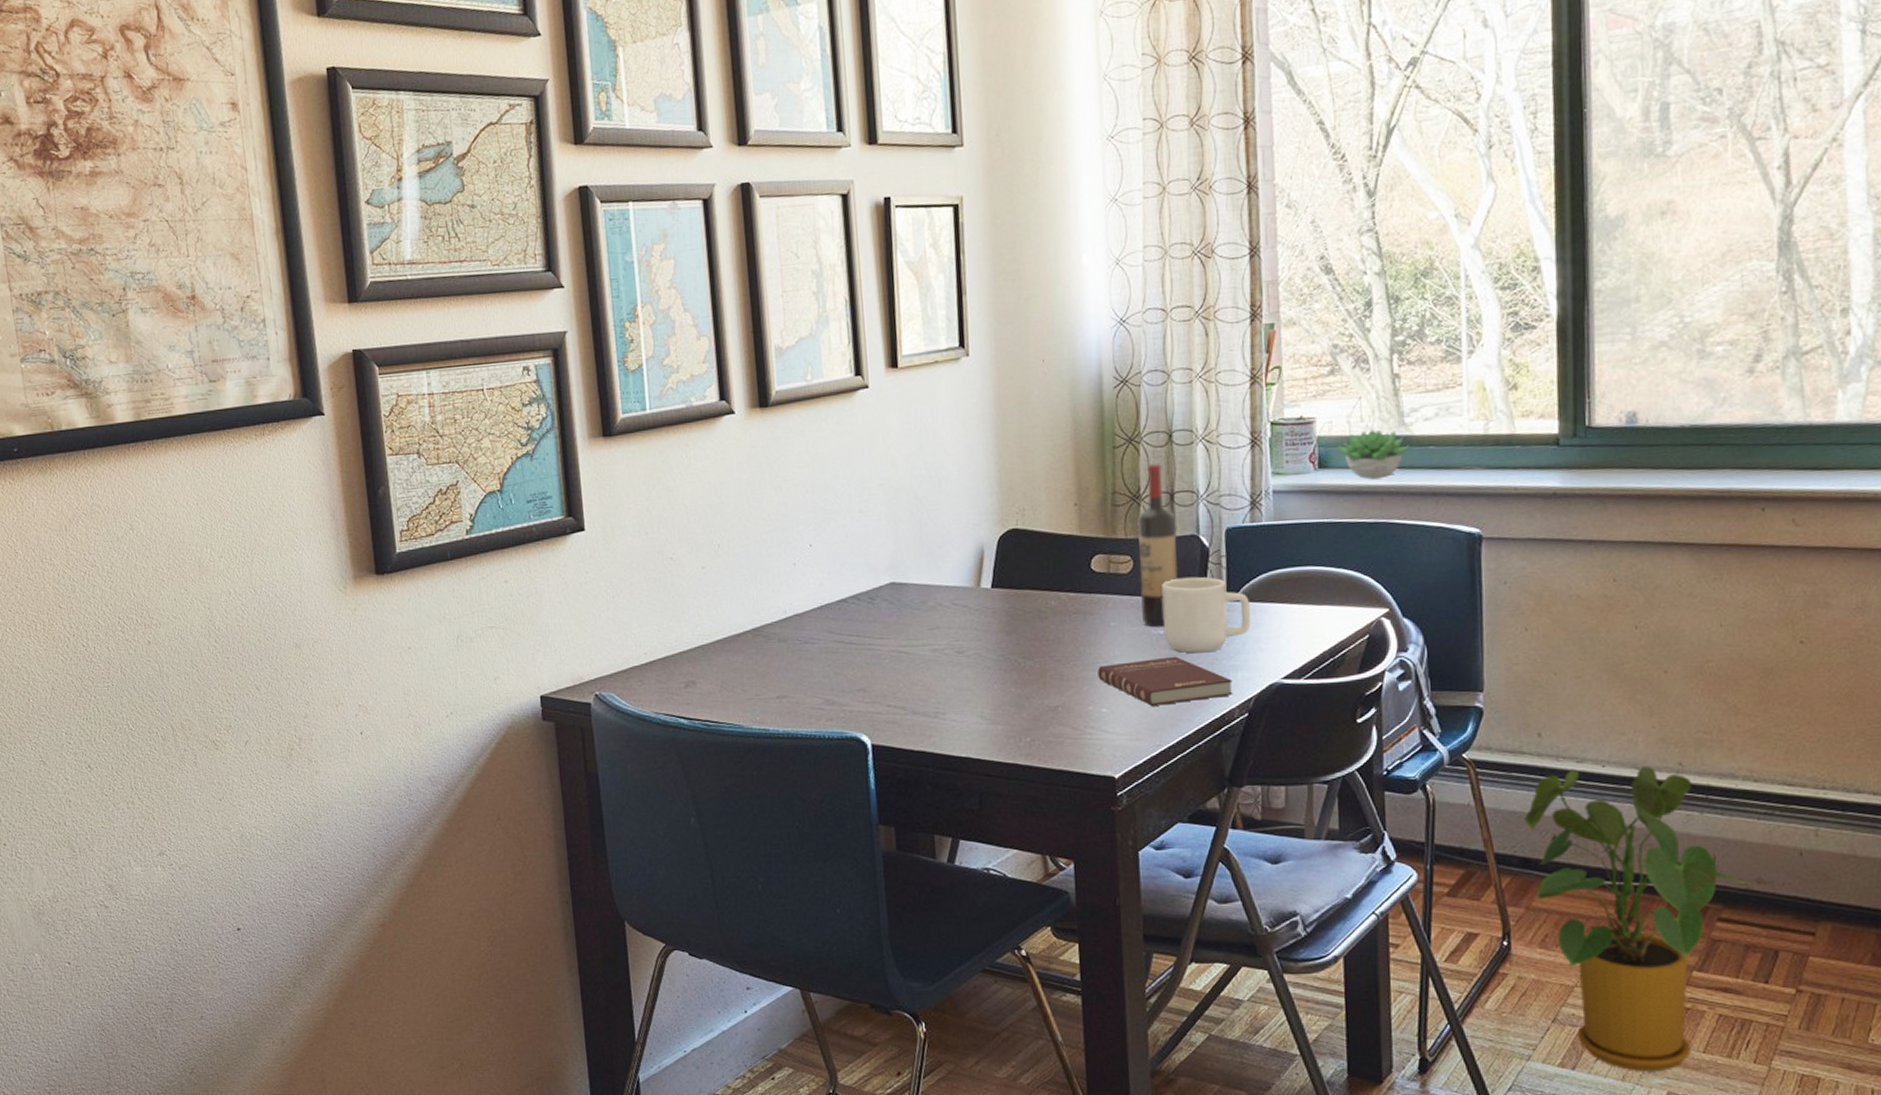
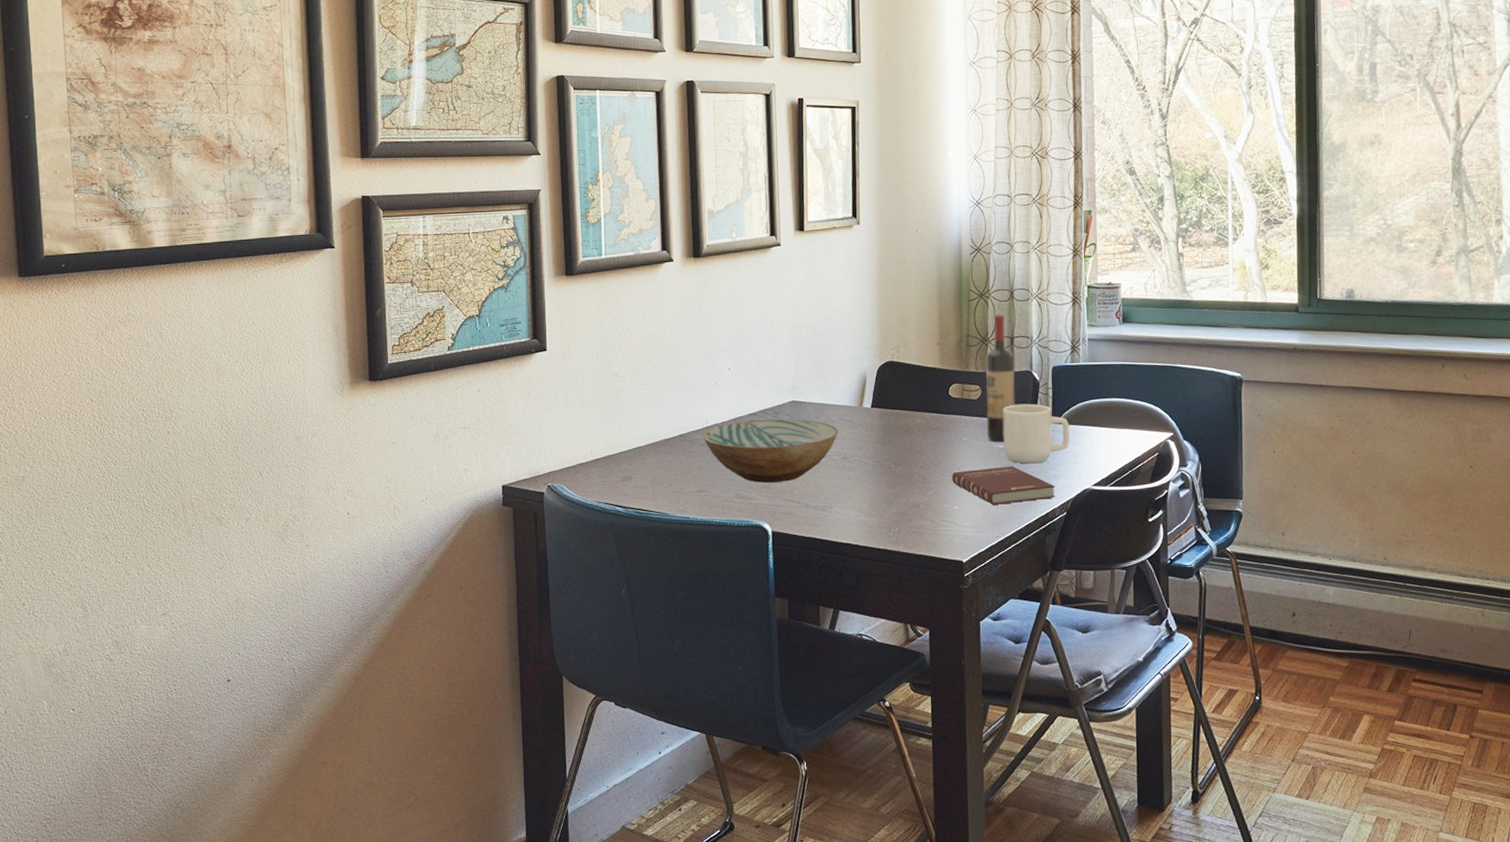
bowl: none [781,605,951,685] -> present [703,418,839,483]
succulent plant: present [1337,429,1409,480] -> none [1136,294,1189,333]
house plant: present [1524,767,1746,1071] -> none [1272,560,1433,801]

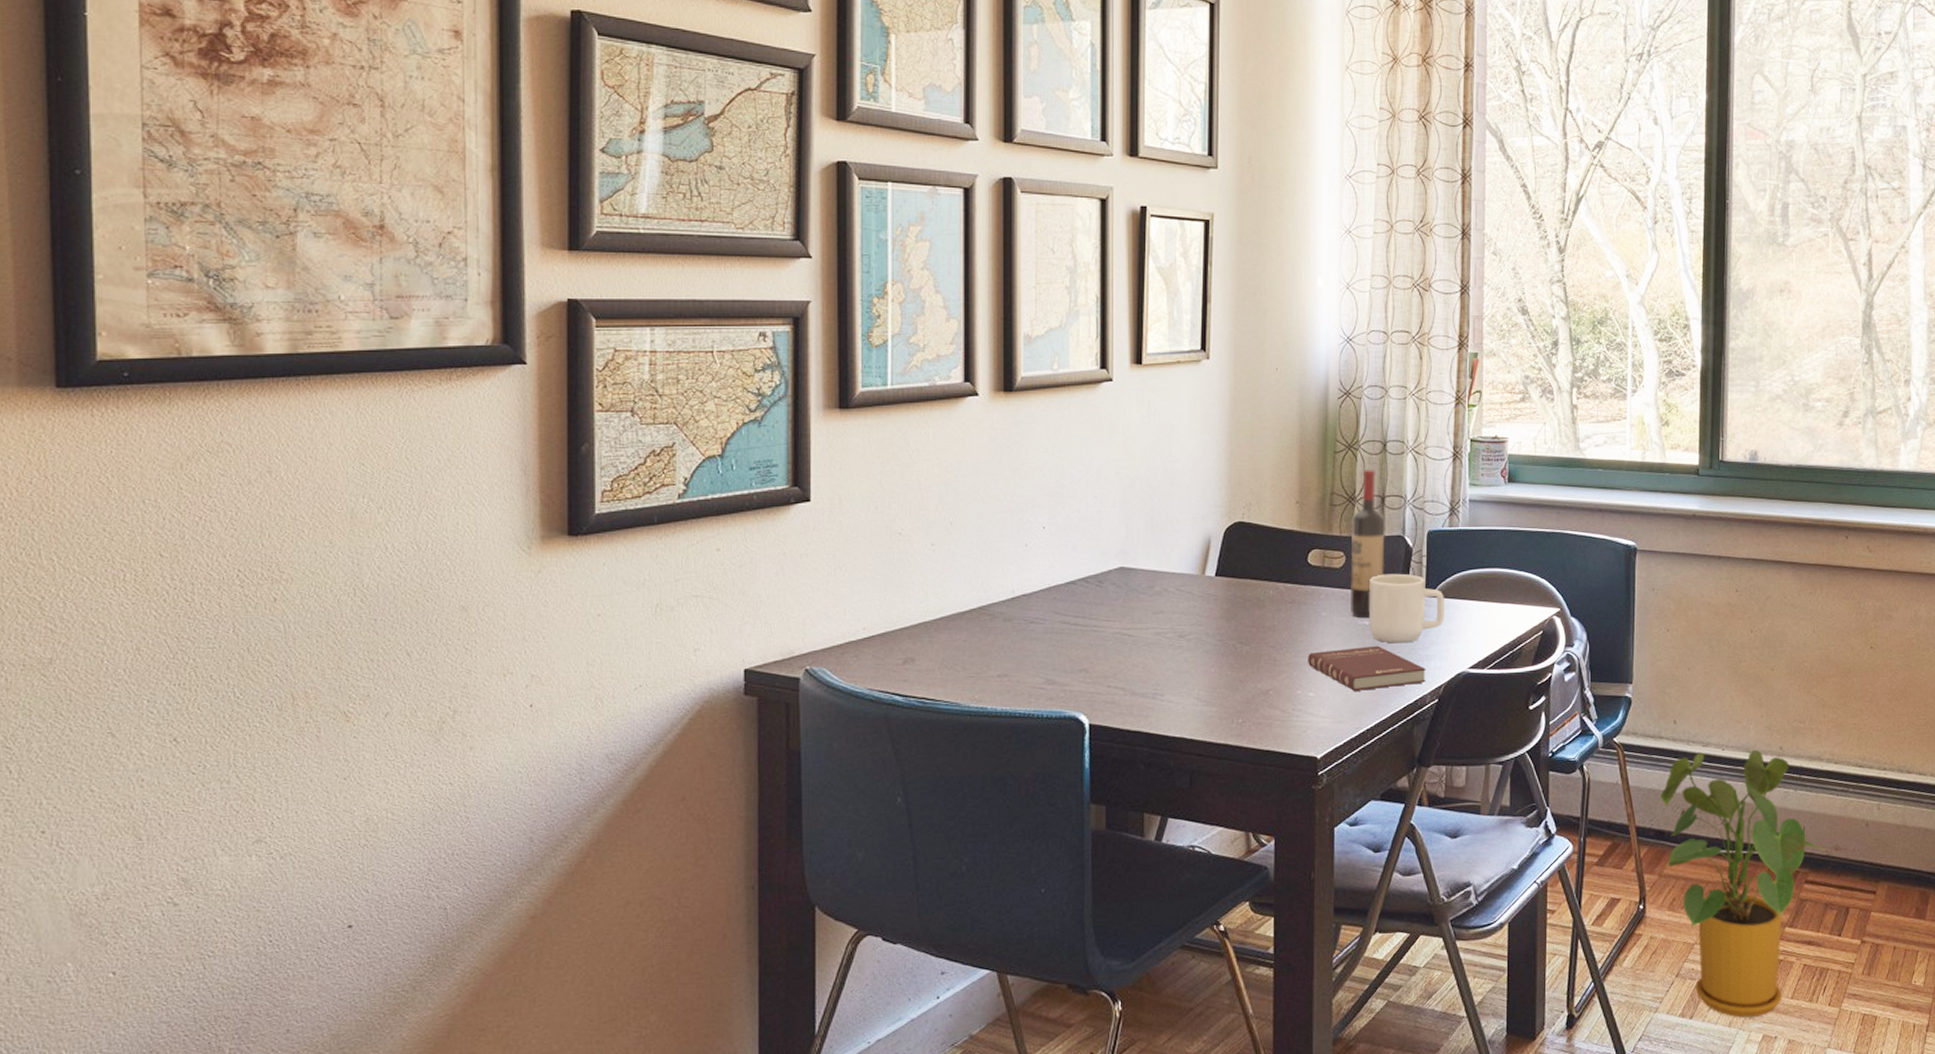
bowl: present [703,418,839,483] -> none [1007,588,1175,666]
house plant: none [1272,560,1433,801] -> present [1660,750,1827,1018]

